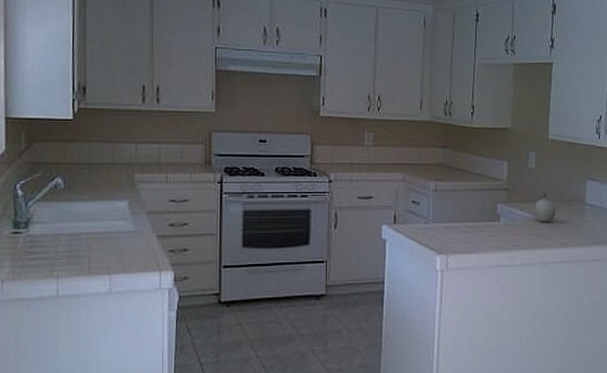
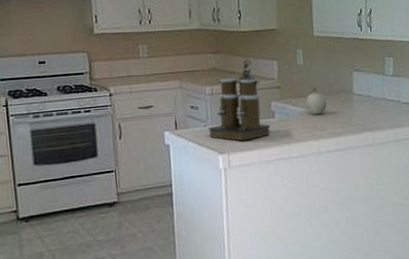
coffee maker: none [428,156,494,243] -> present [208,58,270,141]

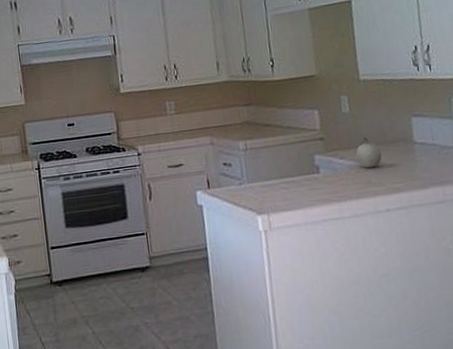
coffee maker: present [208,58,270,141] -> none [244,109,315,200]

